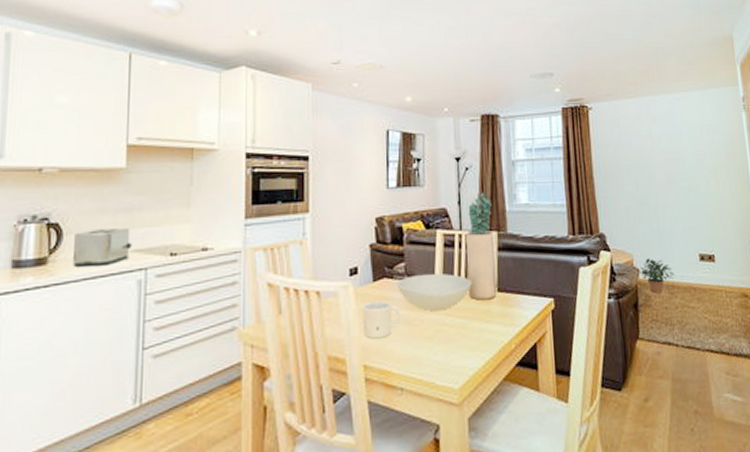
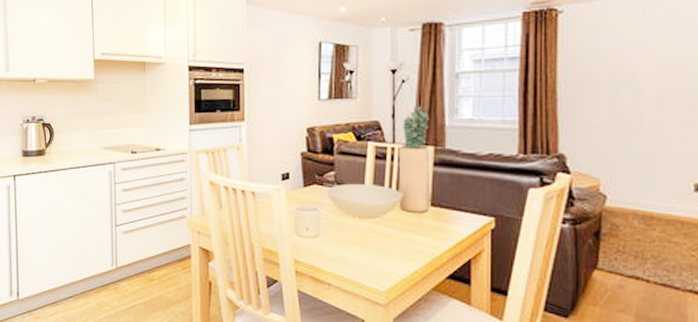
toaster: present [73,227,132,267] -> none [62,128,103,158]
potted plant: present [640,258,674,294] -> none [607,185,654,224]

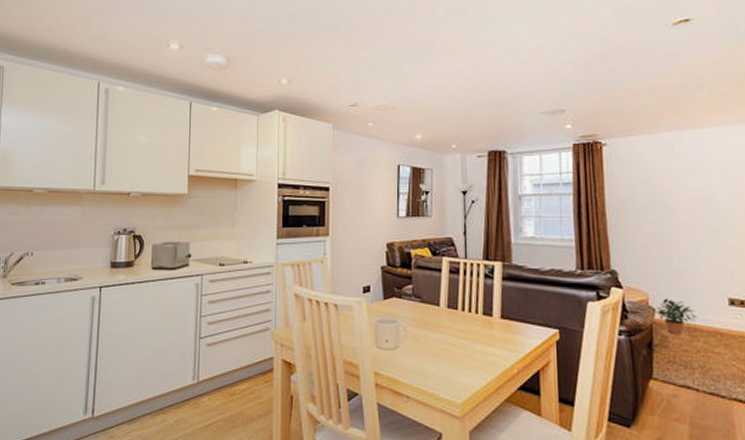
toaster: none [62,128,103,158] -> present [151,241,192,270]
bowl: present [326,183,403,219] -> none [404,296,475,331]
vase: present [398,103,431,213] -> none [470,222,500,325]
potted plant: none [607,185,654,224] -> present [656,299,697,336]

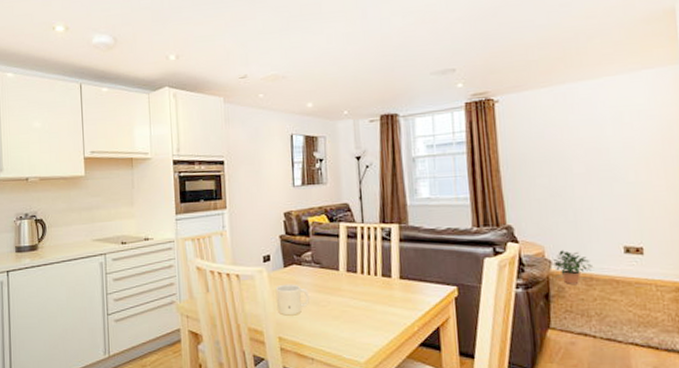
toaster: present [151,241,192,270] -> none [54,222,94,252]

